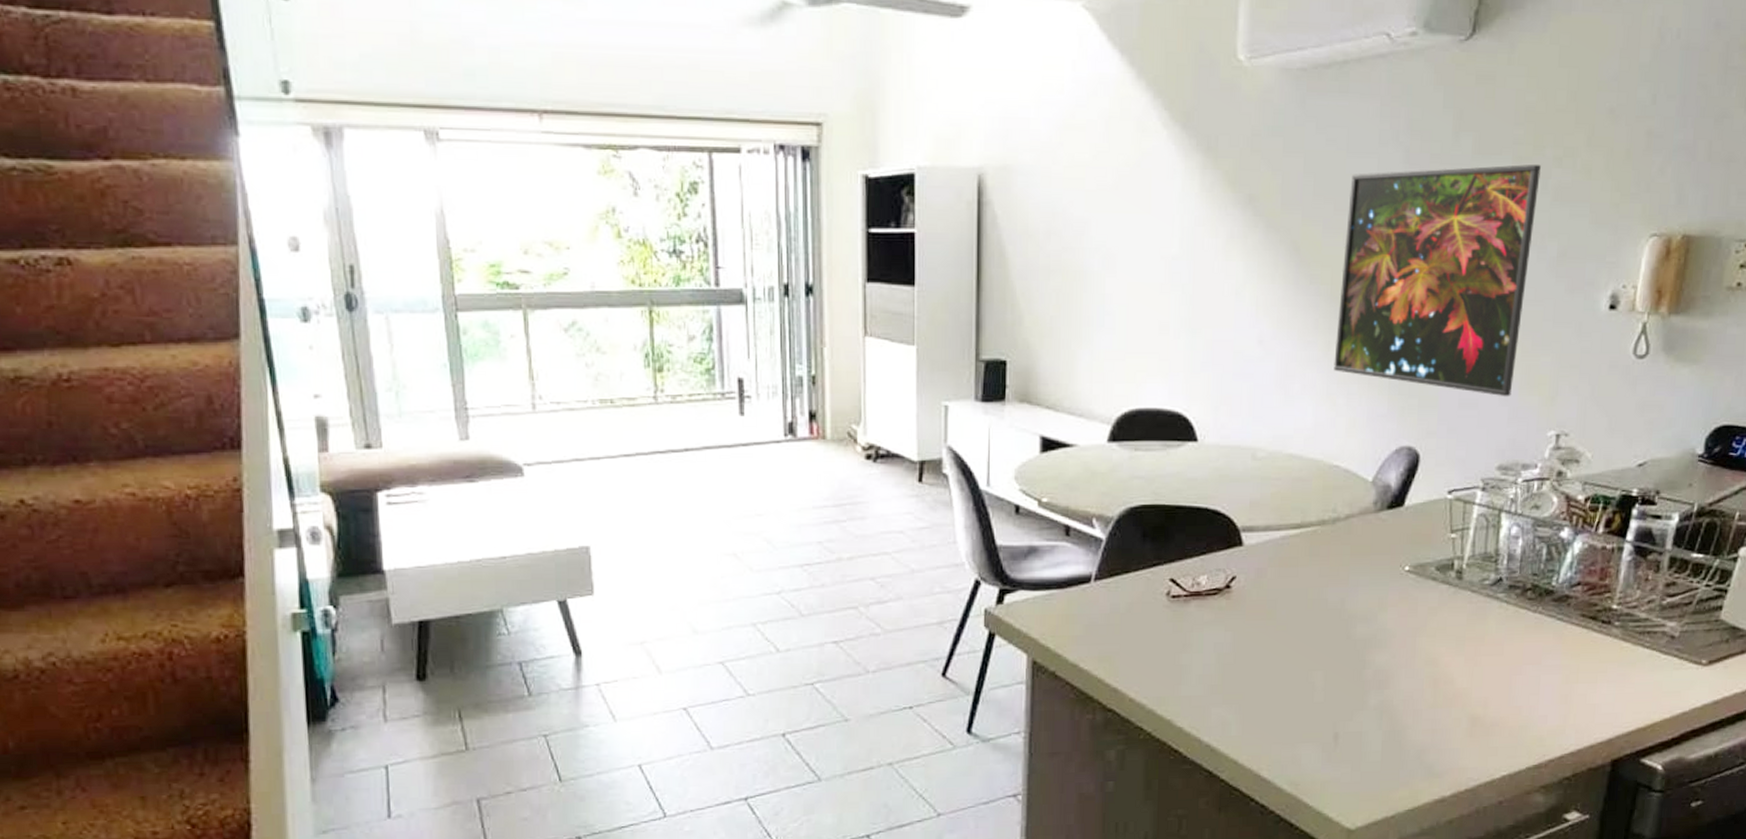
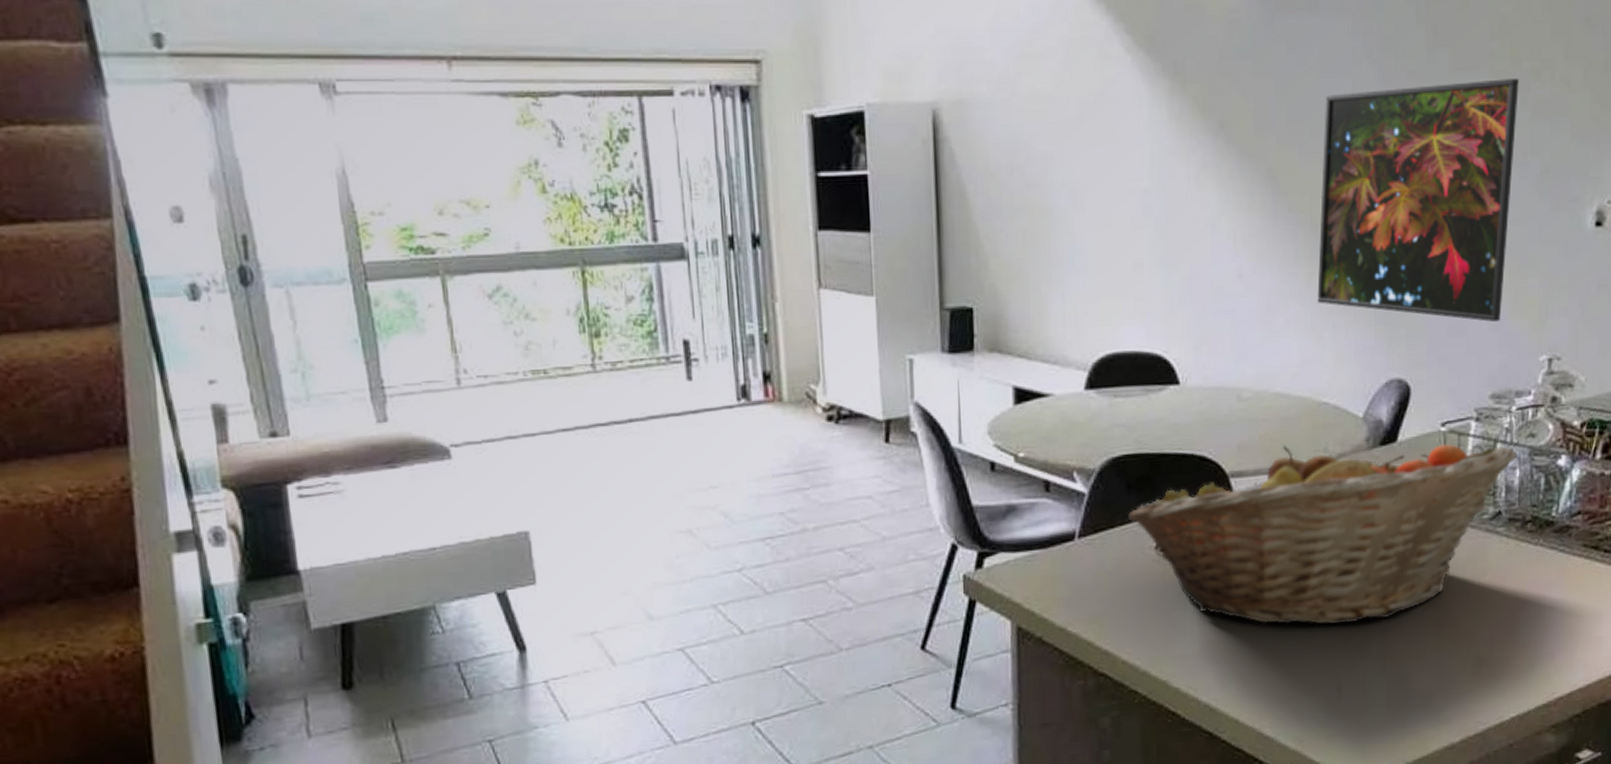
fruit basket: none [1142,503,1521,677] -> present [1128,444,1517,625]

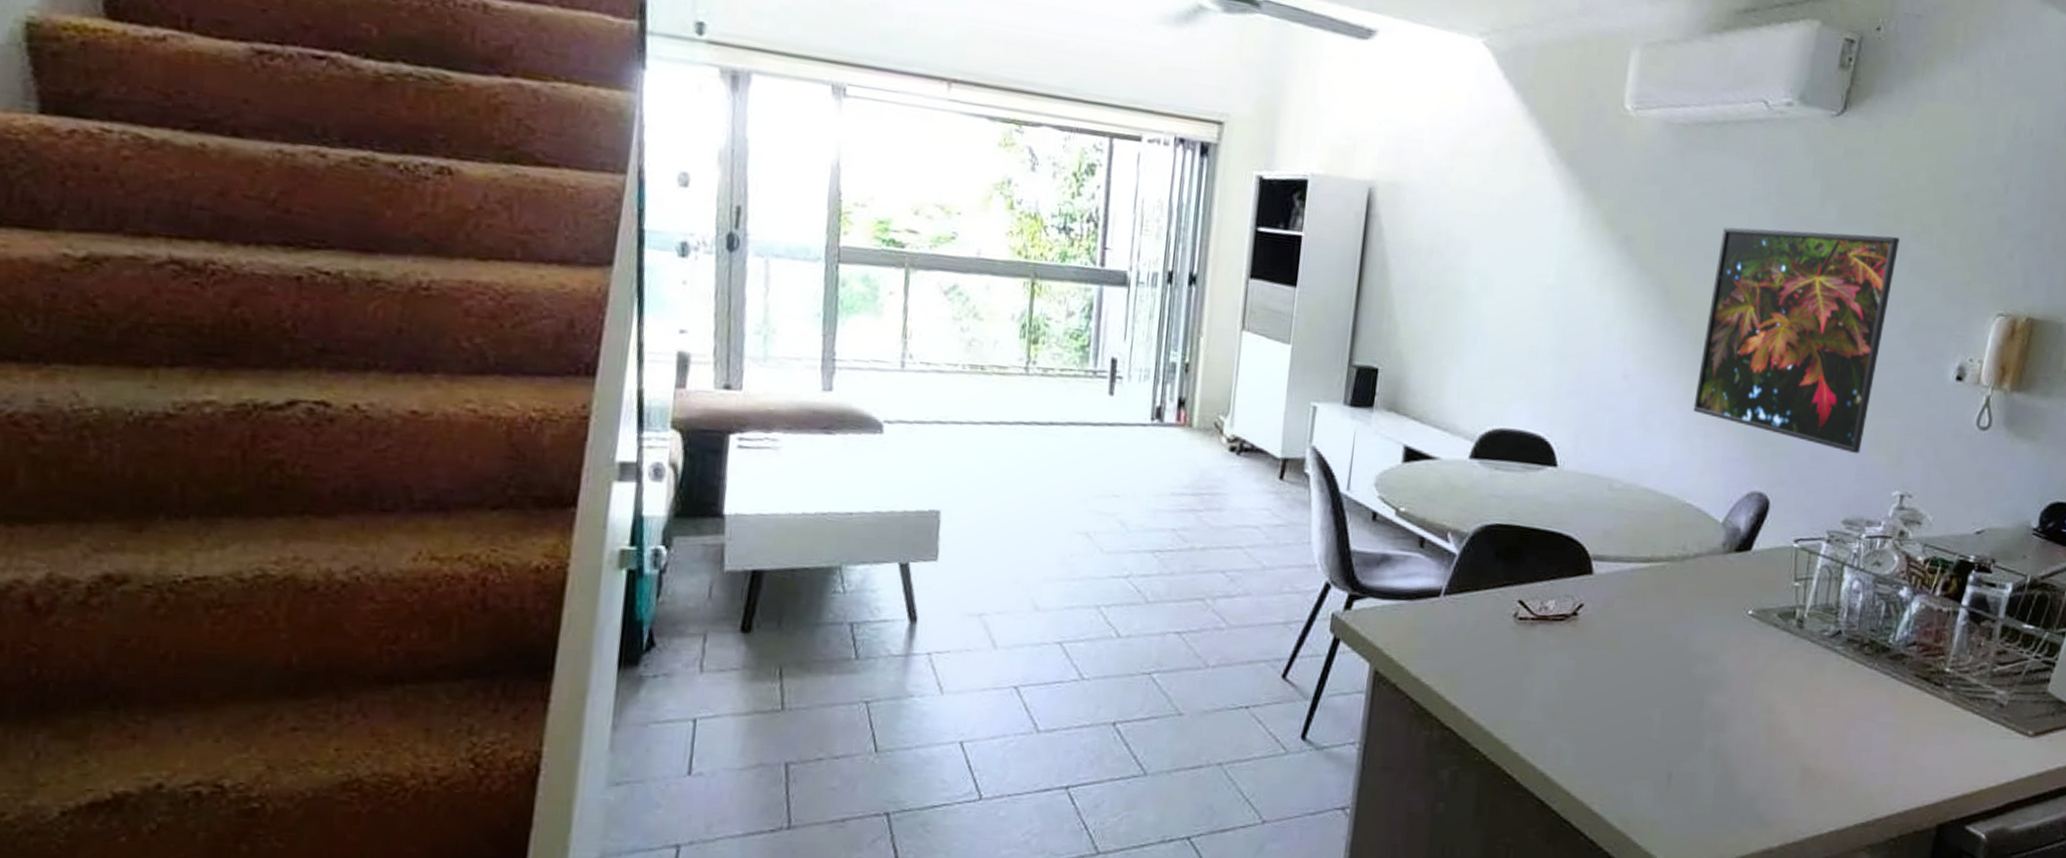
fruit basket: present [1128,444,1517,625] -> none [1493,537,1862,717]

